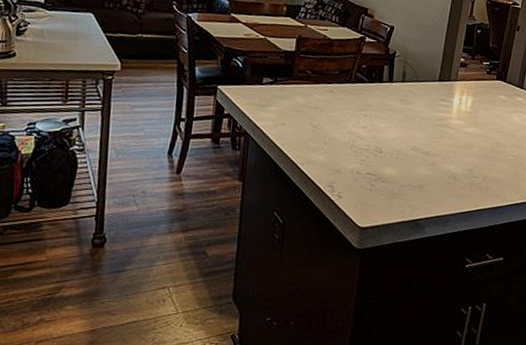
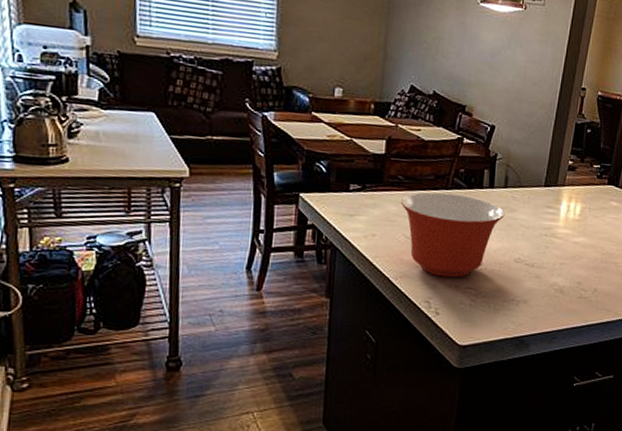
mixing bowl: none [309,86,403,164] -> present [401,192,505,278]

